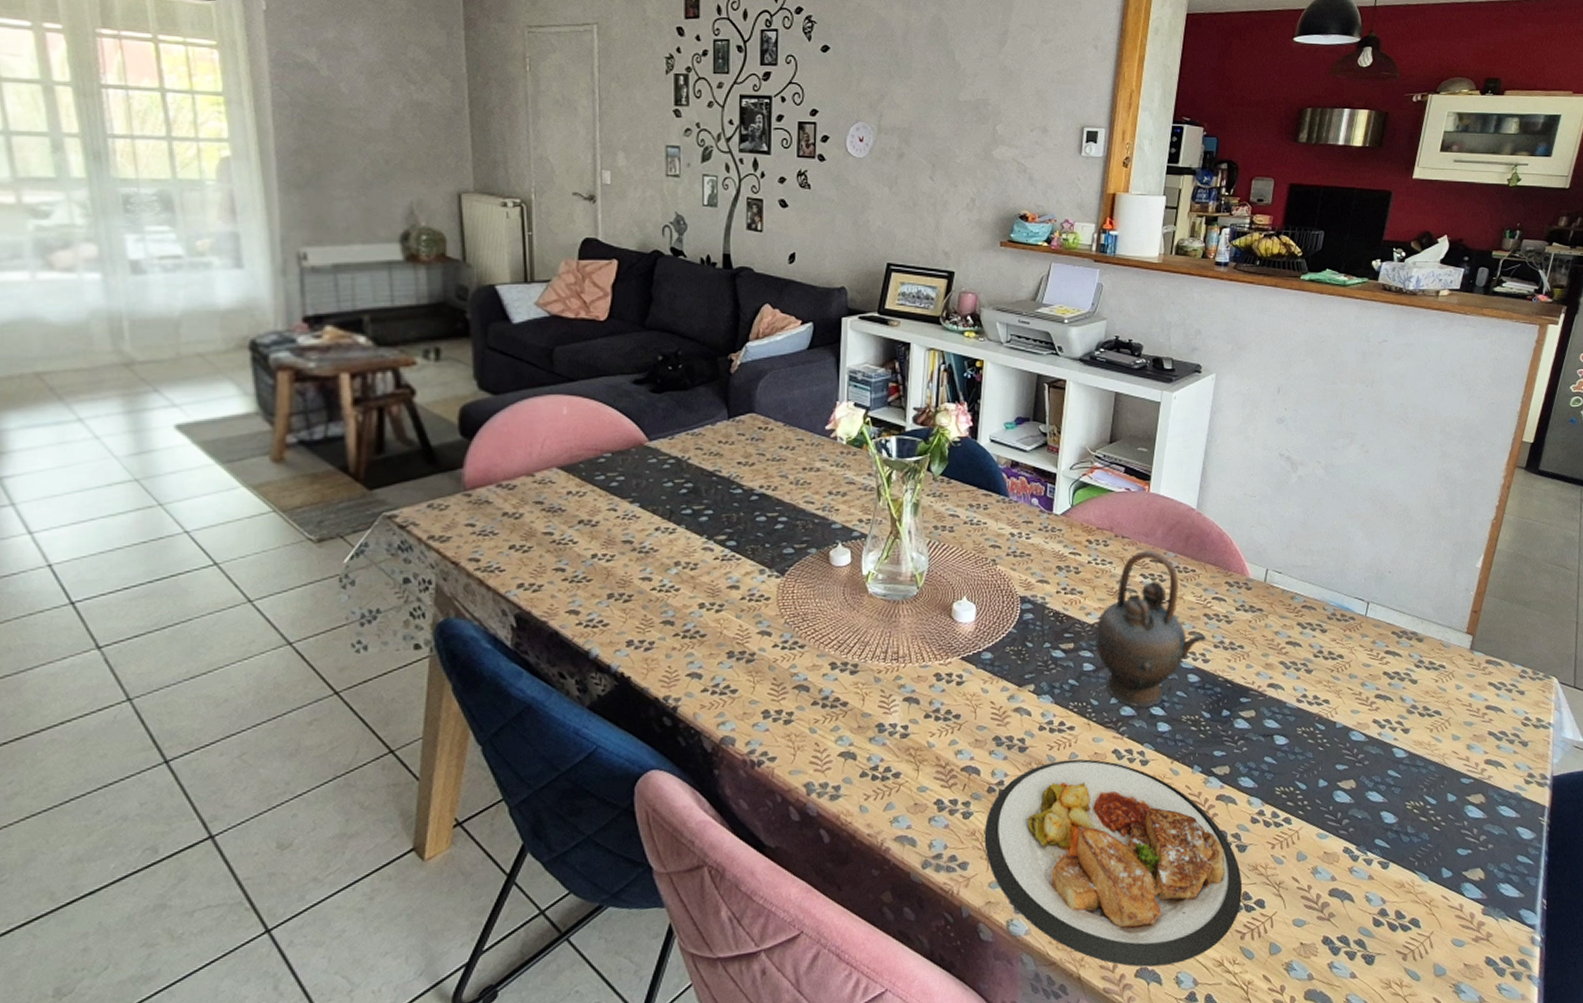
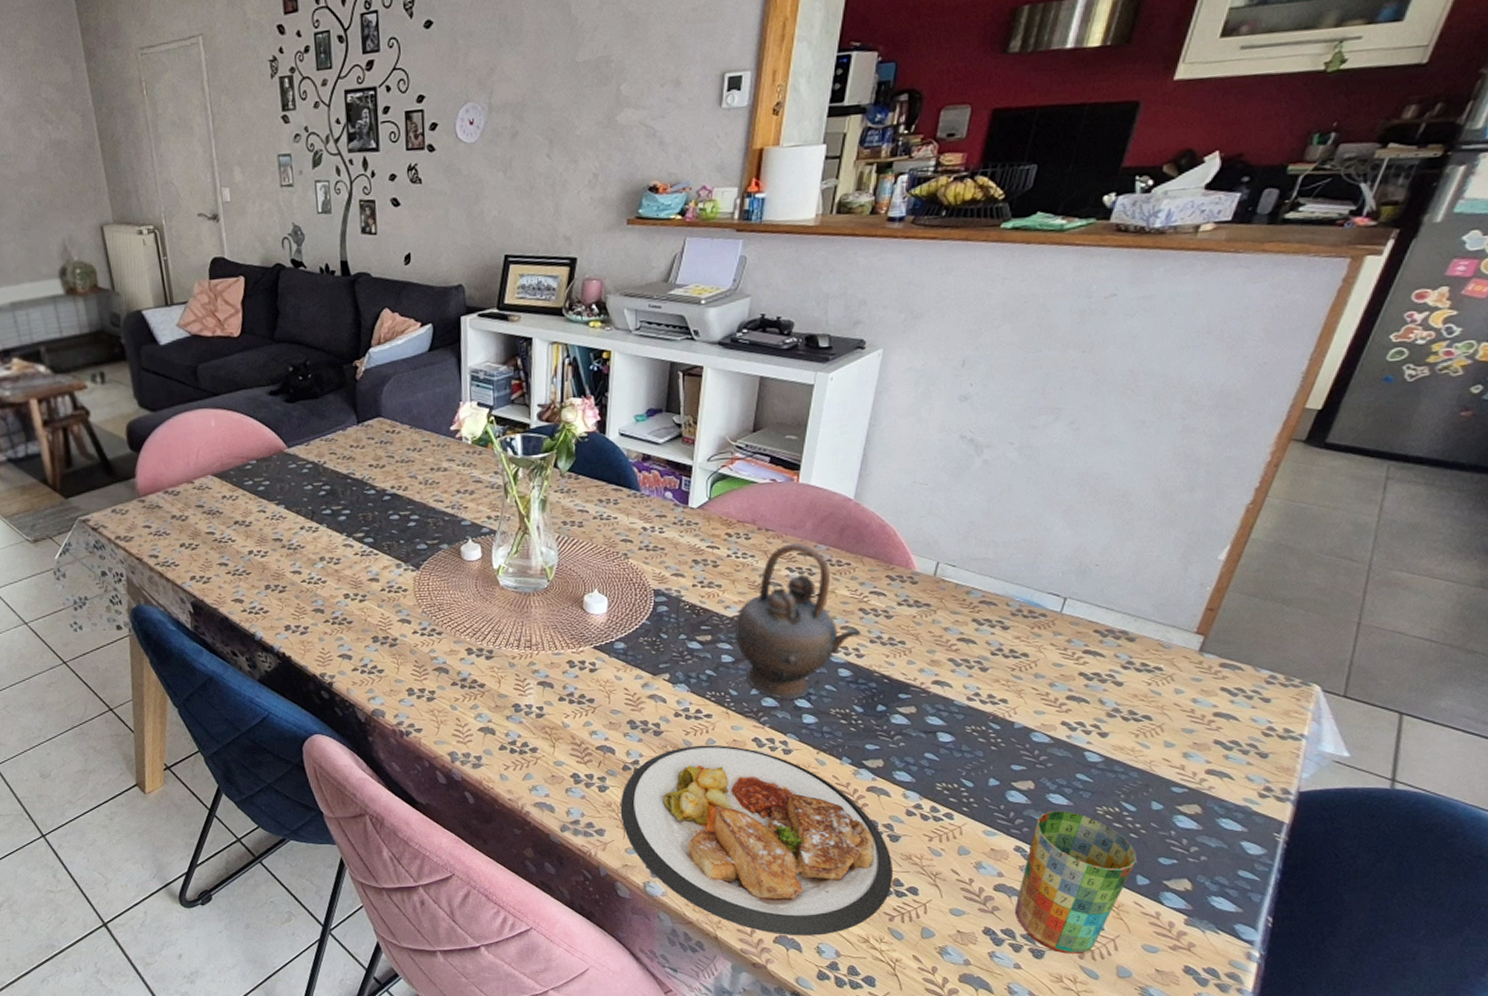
cup: none [1347,808,1440,957] -> present [1014,810,1137,954]

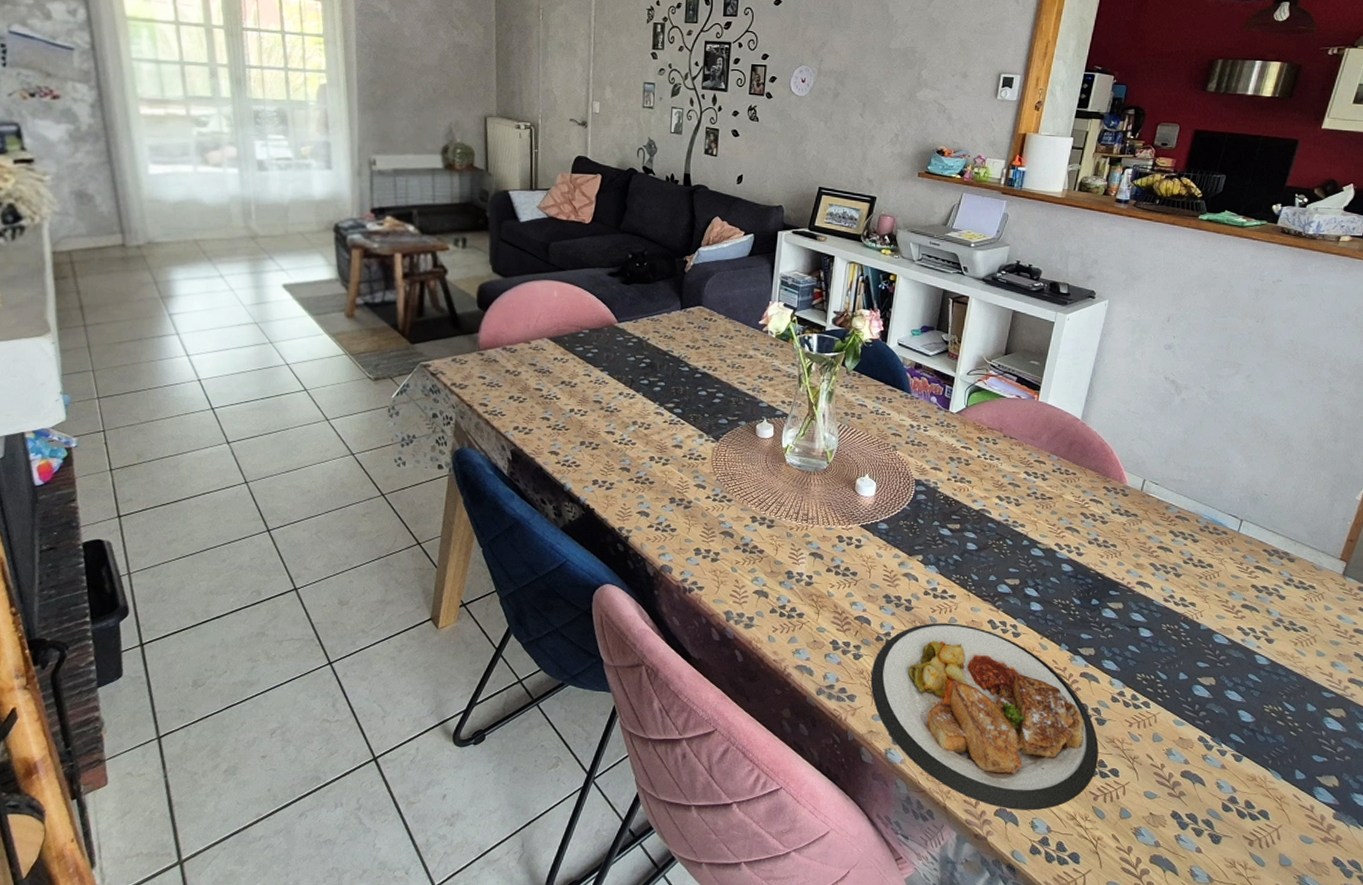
teapot: present [735,542,862,699] -> none [980,451,1083,588]
cup: present [1014,810,1137,954] -> none [1197,705,1295,841]

